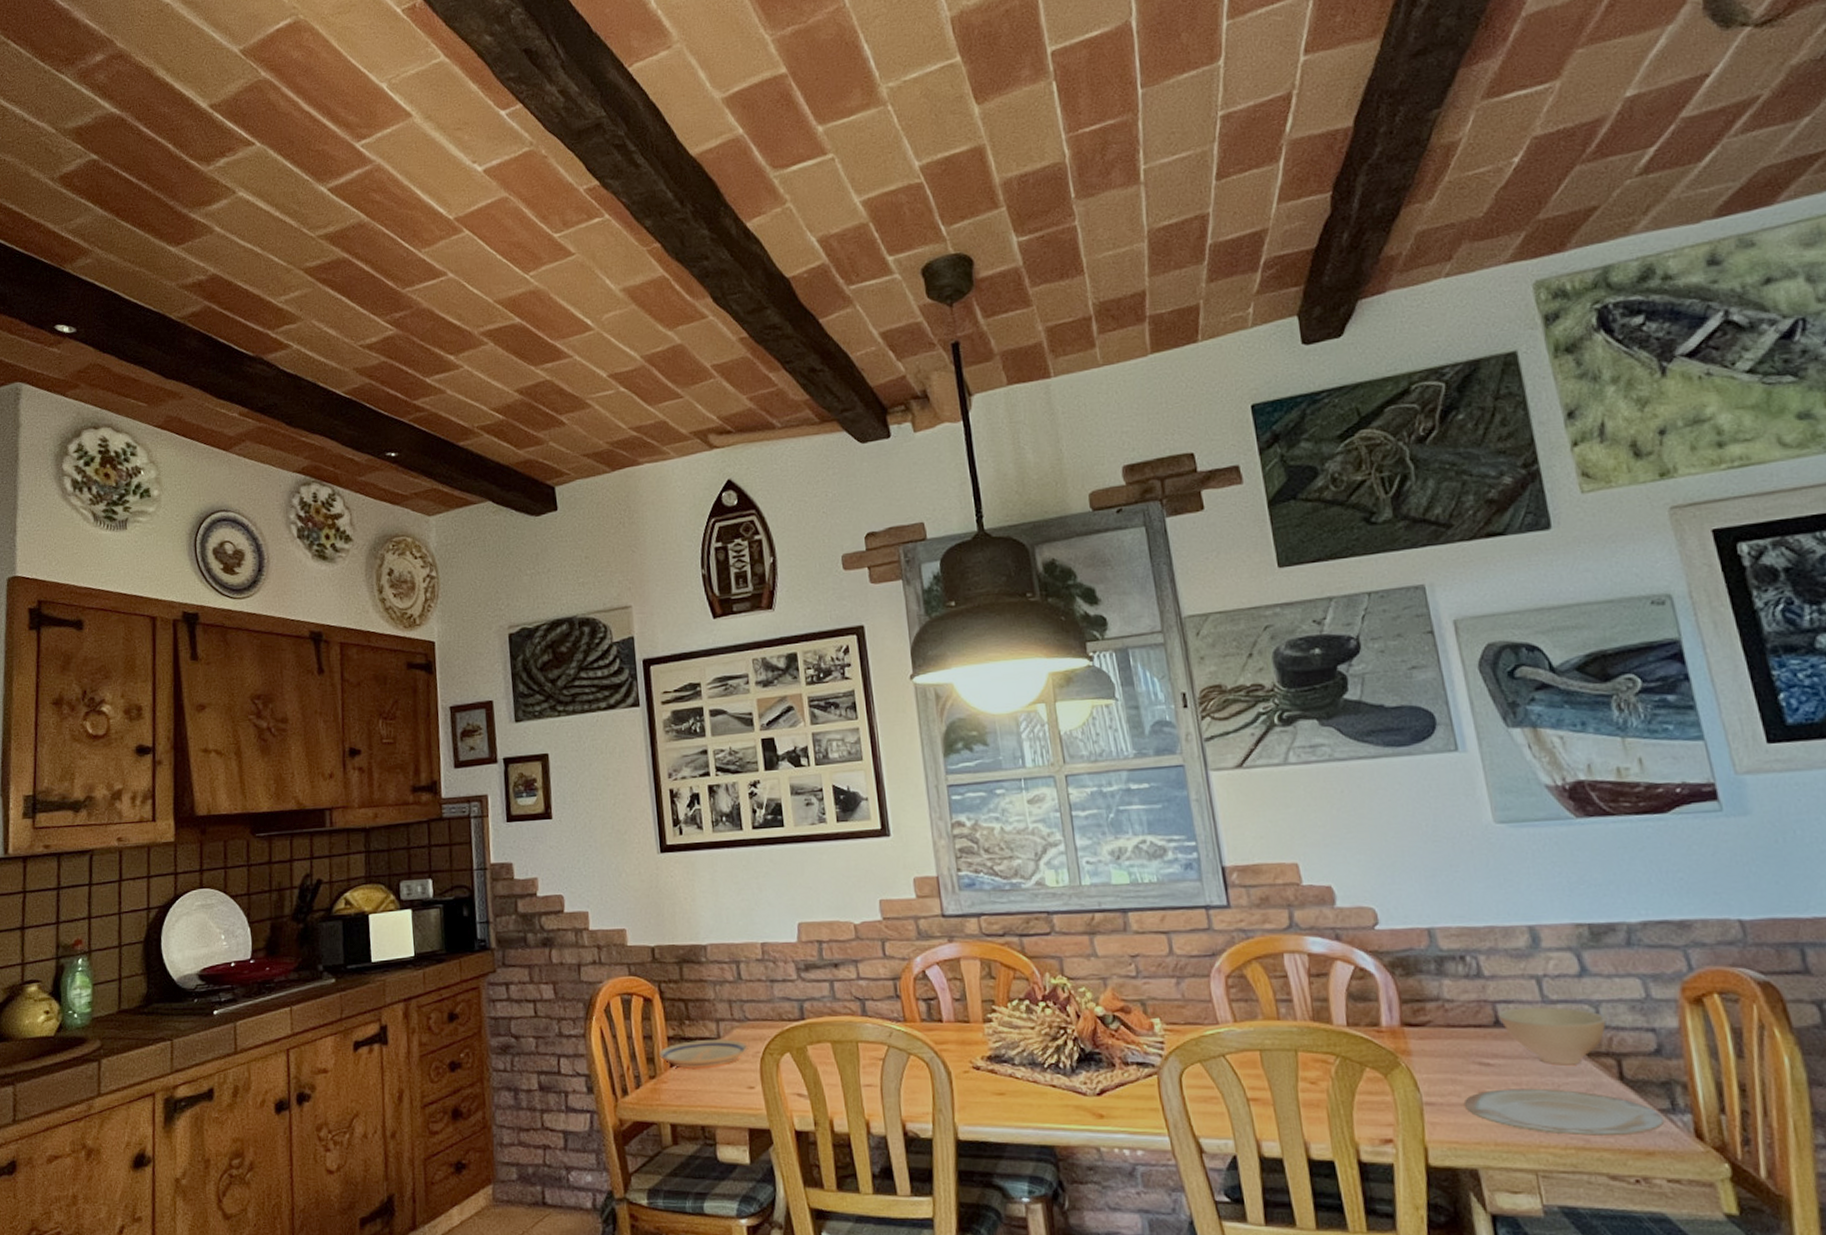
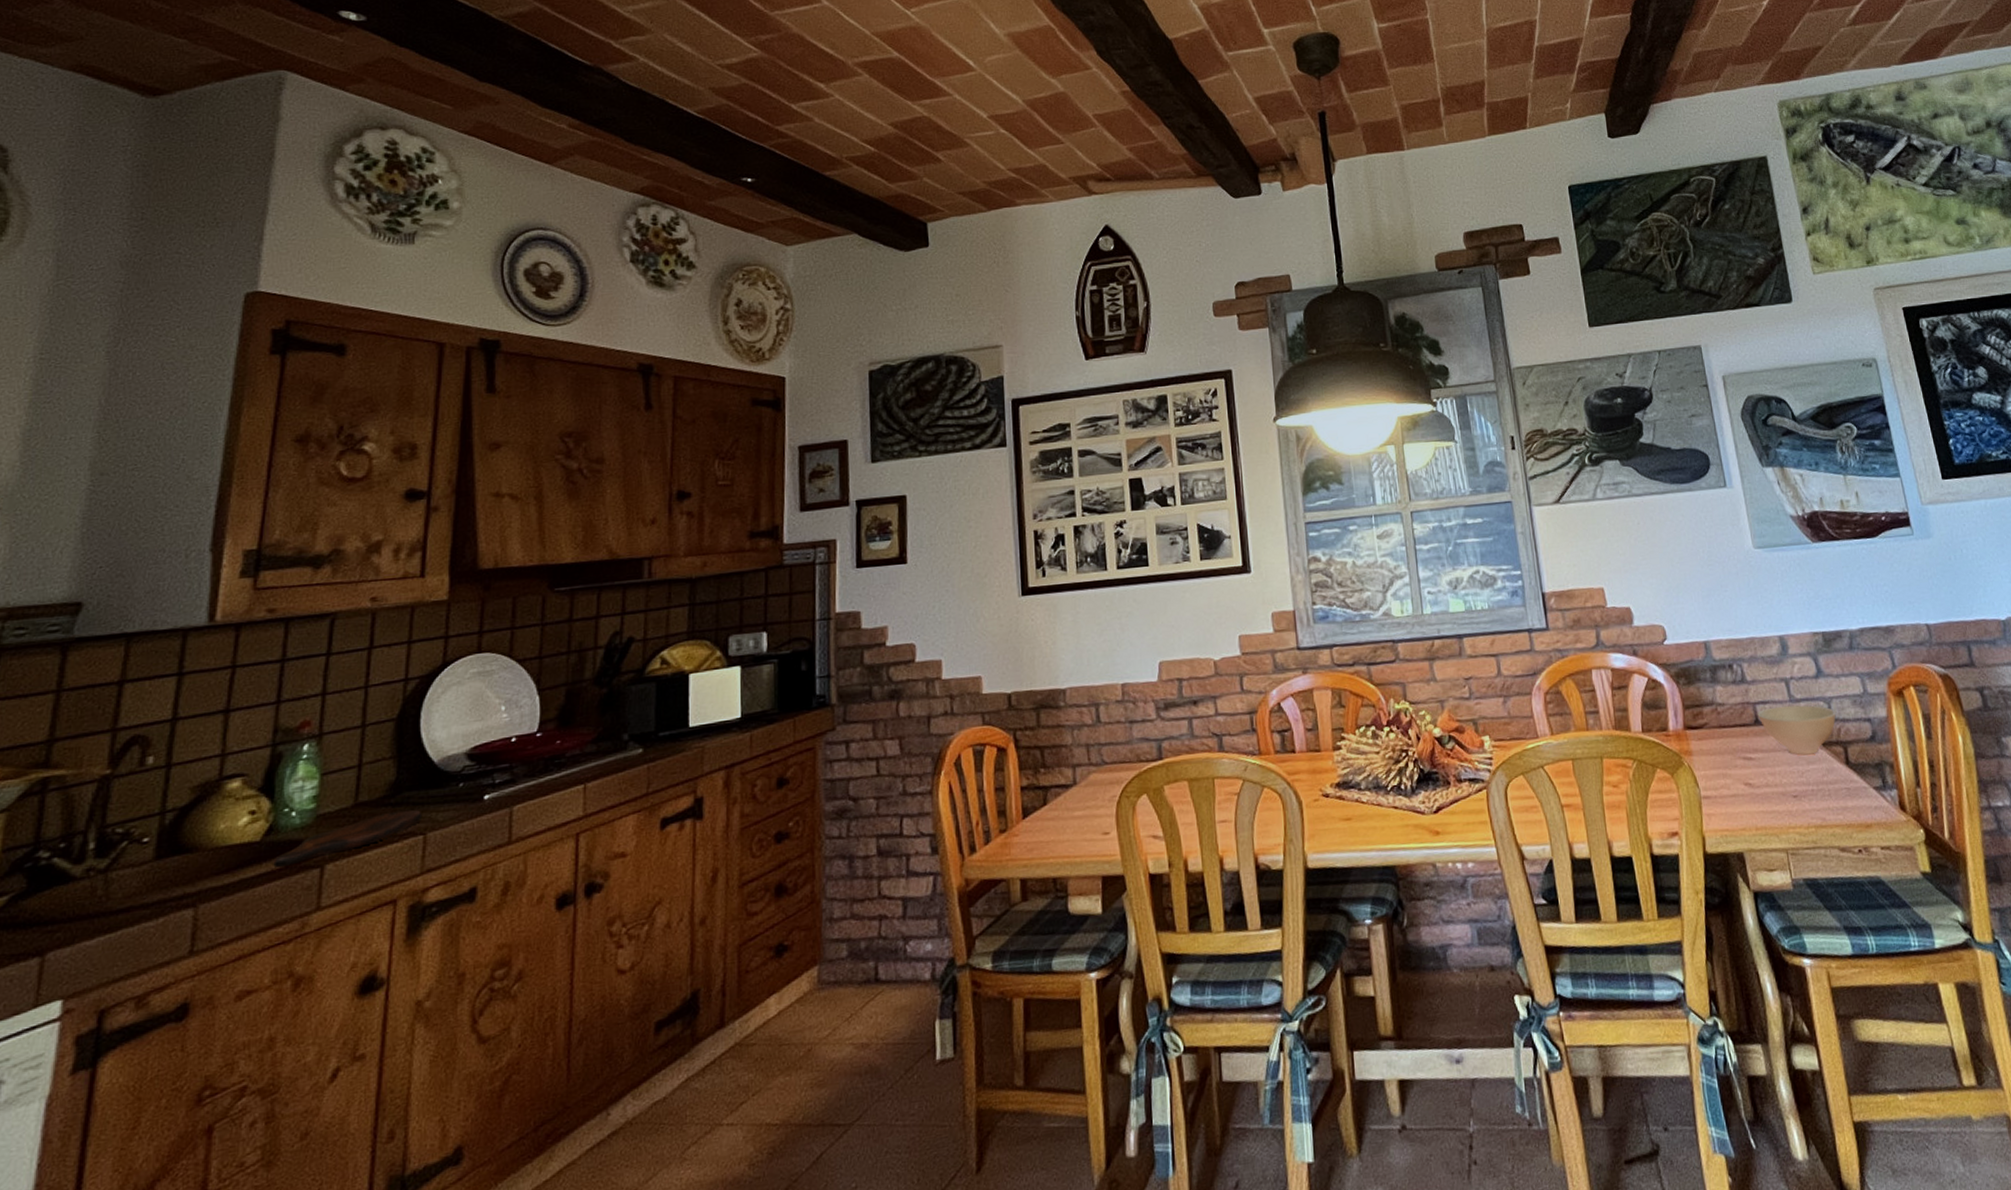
cutting board: none [64,1019,169,1059] -> present [273,810,423,869]
plate: present [659,1039,747,1069] -> none [1011,785,1104,819]
plate: present [1463,1088,1665,1137] -> none [1732,776,1878,816]

